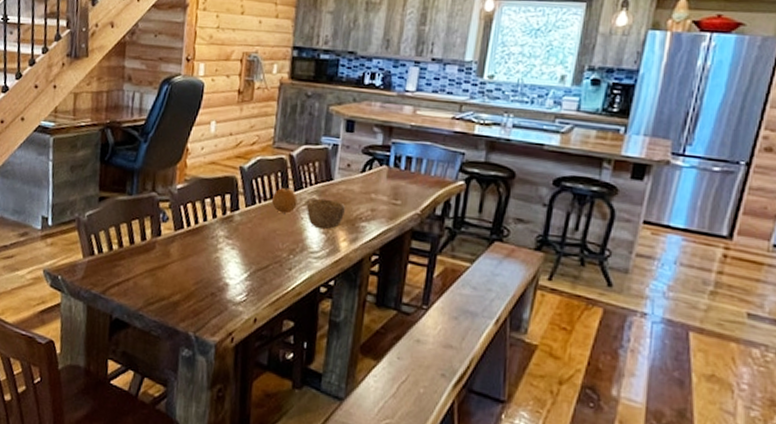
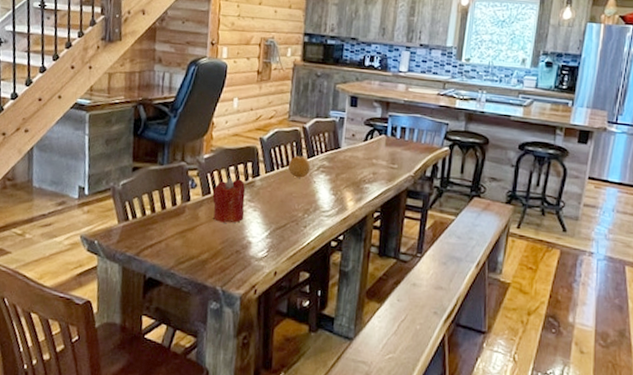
candle: none [185,210,223,263] -> present [212,177,246,224]
bowl: present [306,198,345,230] -> none [318,164,351,191]

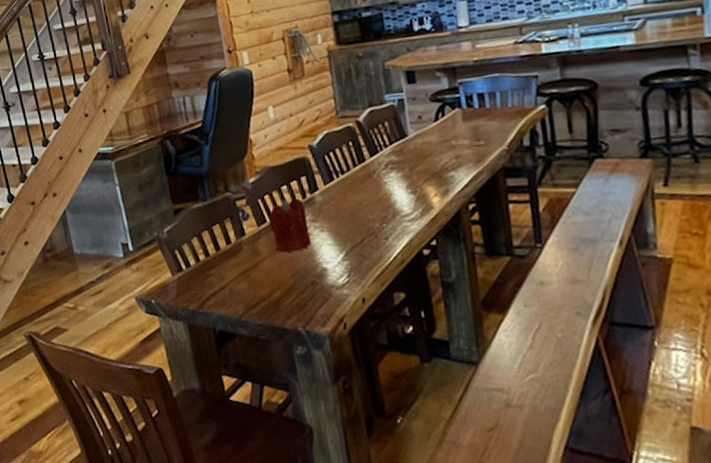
fruit: present [288,155,311,178] -> none [349,155,377,183]

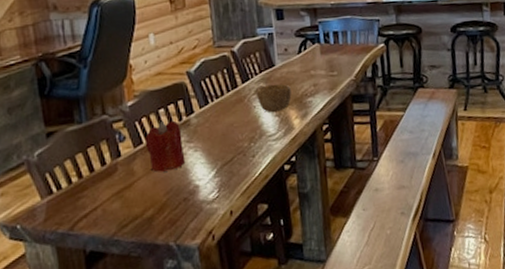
bowl: none [387,156,429,190] -> present [256,83,292,113]

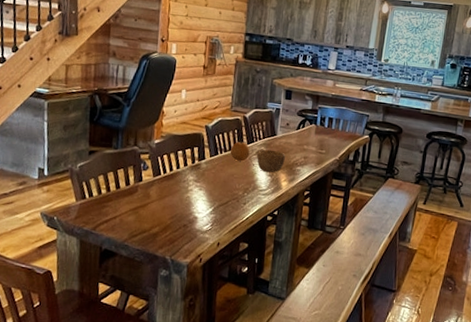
candle: present [145,120,186,173] -> none [162,160,193,201]
fruit: none [223,81,248,107] -> present [230,141,250,162]

